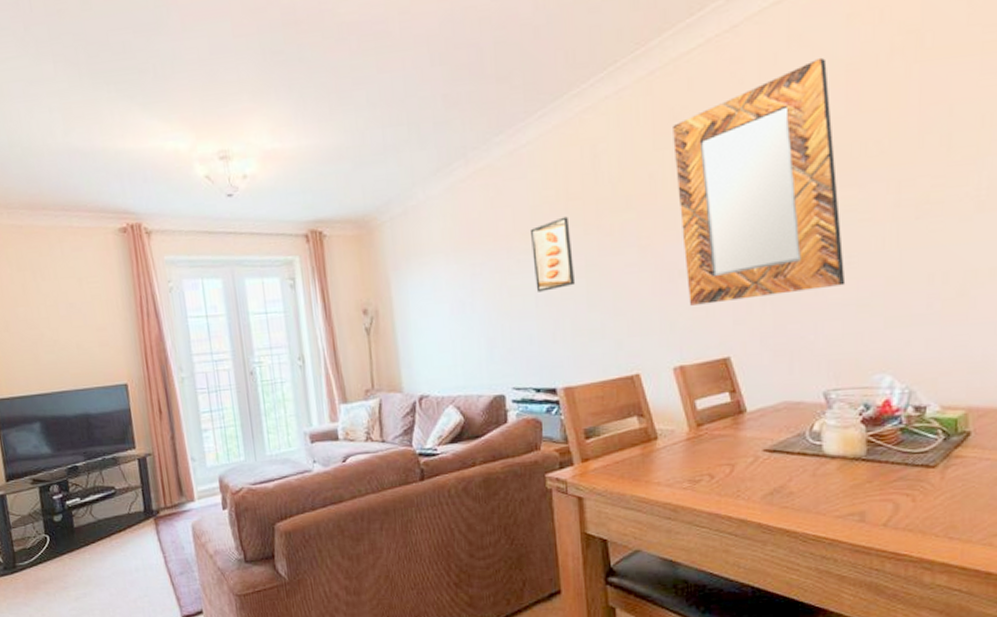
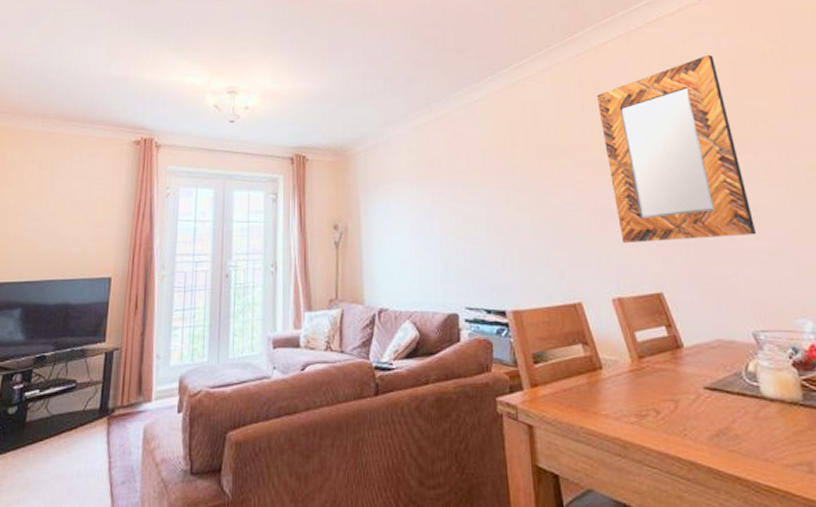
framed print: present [529,216,576,292] -> none [481,159,522,221]

